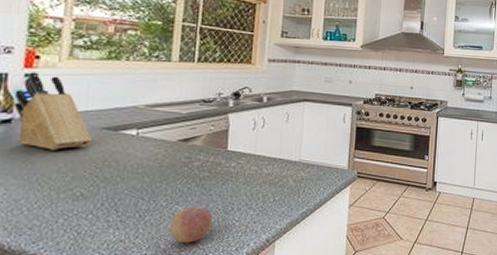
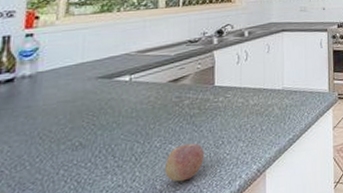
knife block: present [13,72,93,150] -> none [16,32,89,104]

